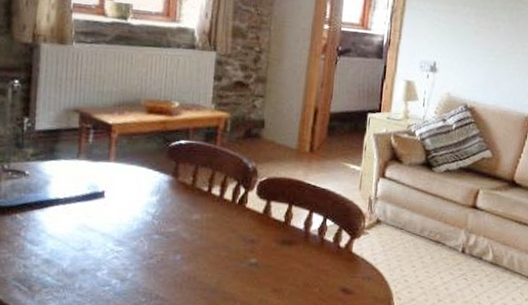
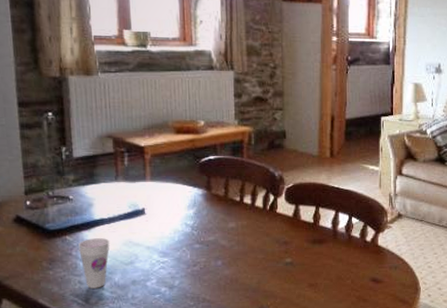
cup: none [28,219,63,275] -> present [78,238,110,289]

